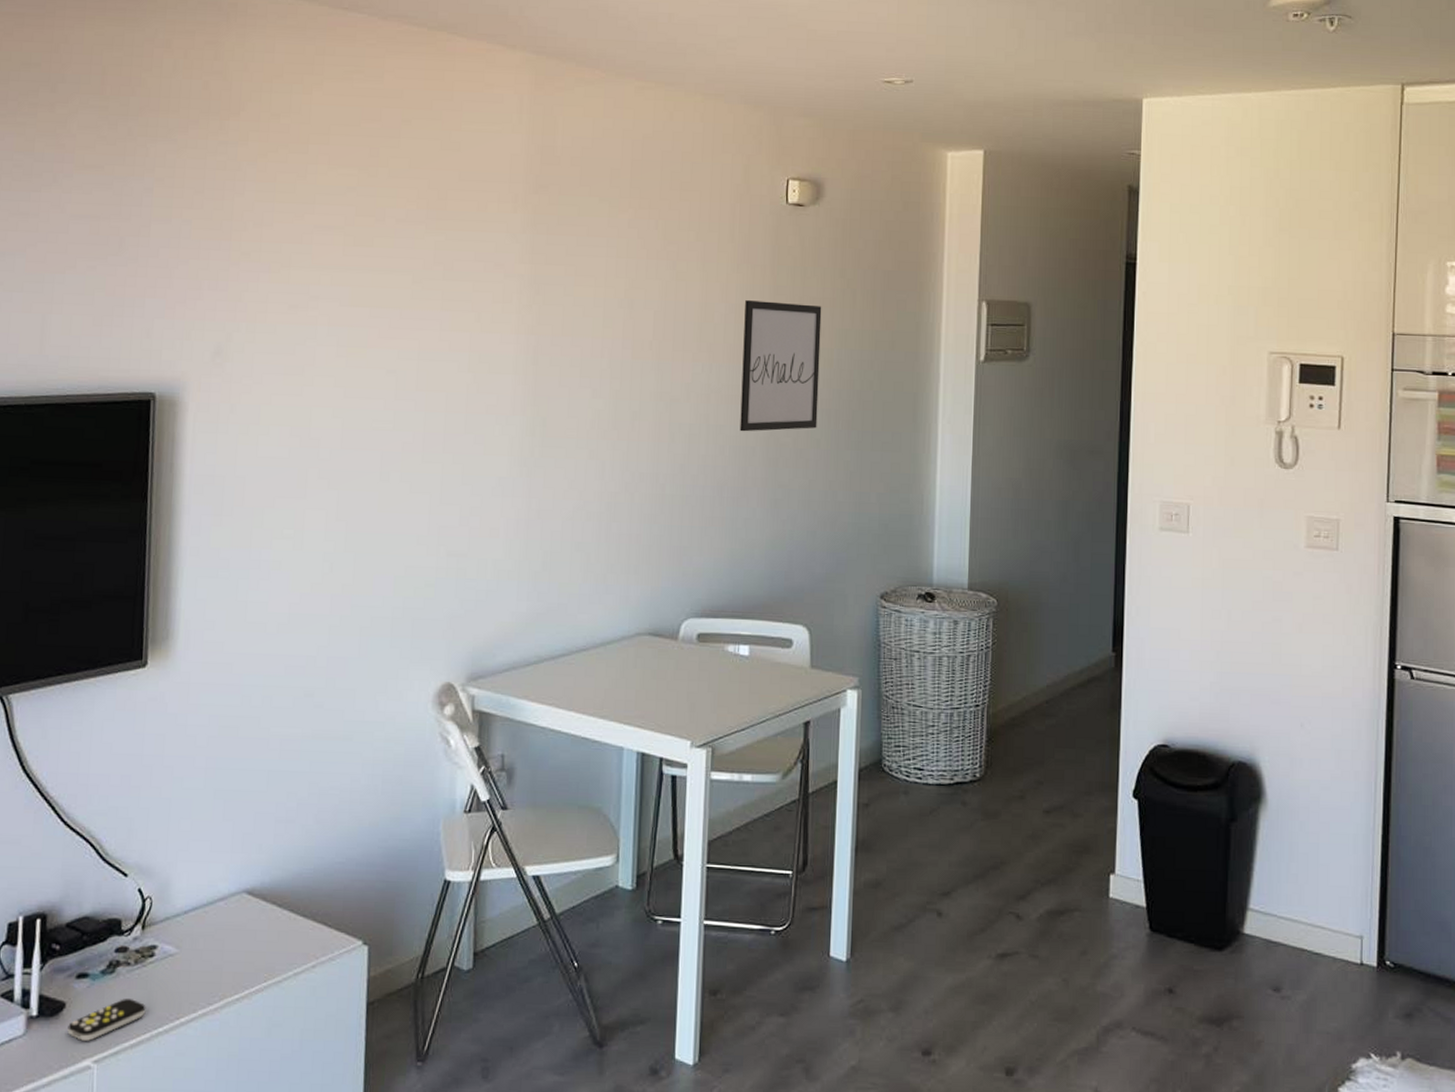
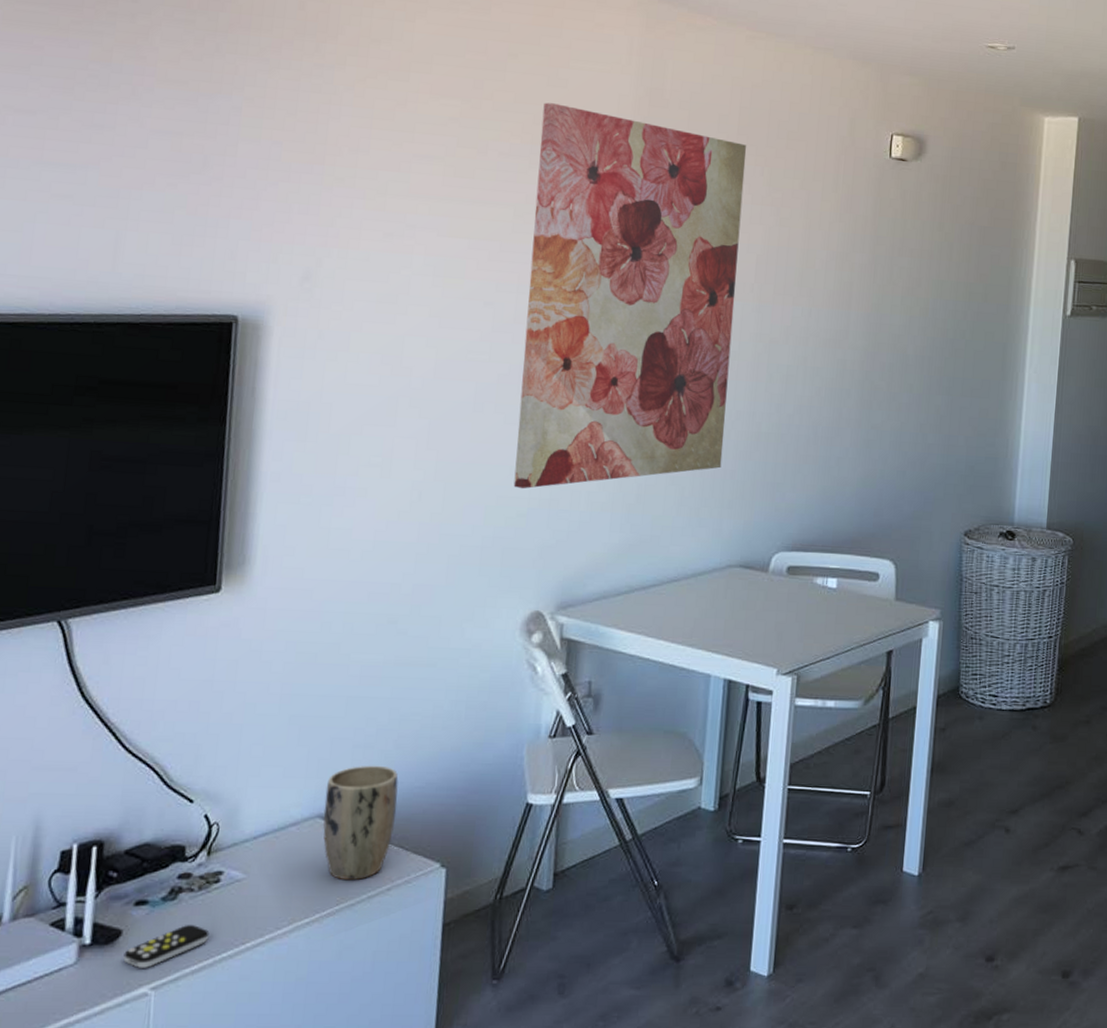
plant pot: none [249,840,320,956] -> present [323,765,399,880]
wall art: none [421,167,640,559] -> present [513,102,747,489]
wall art: present [740,300,822,432] -> none [836,249,920,375]

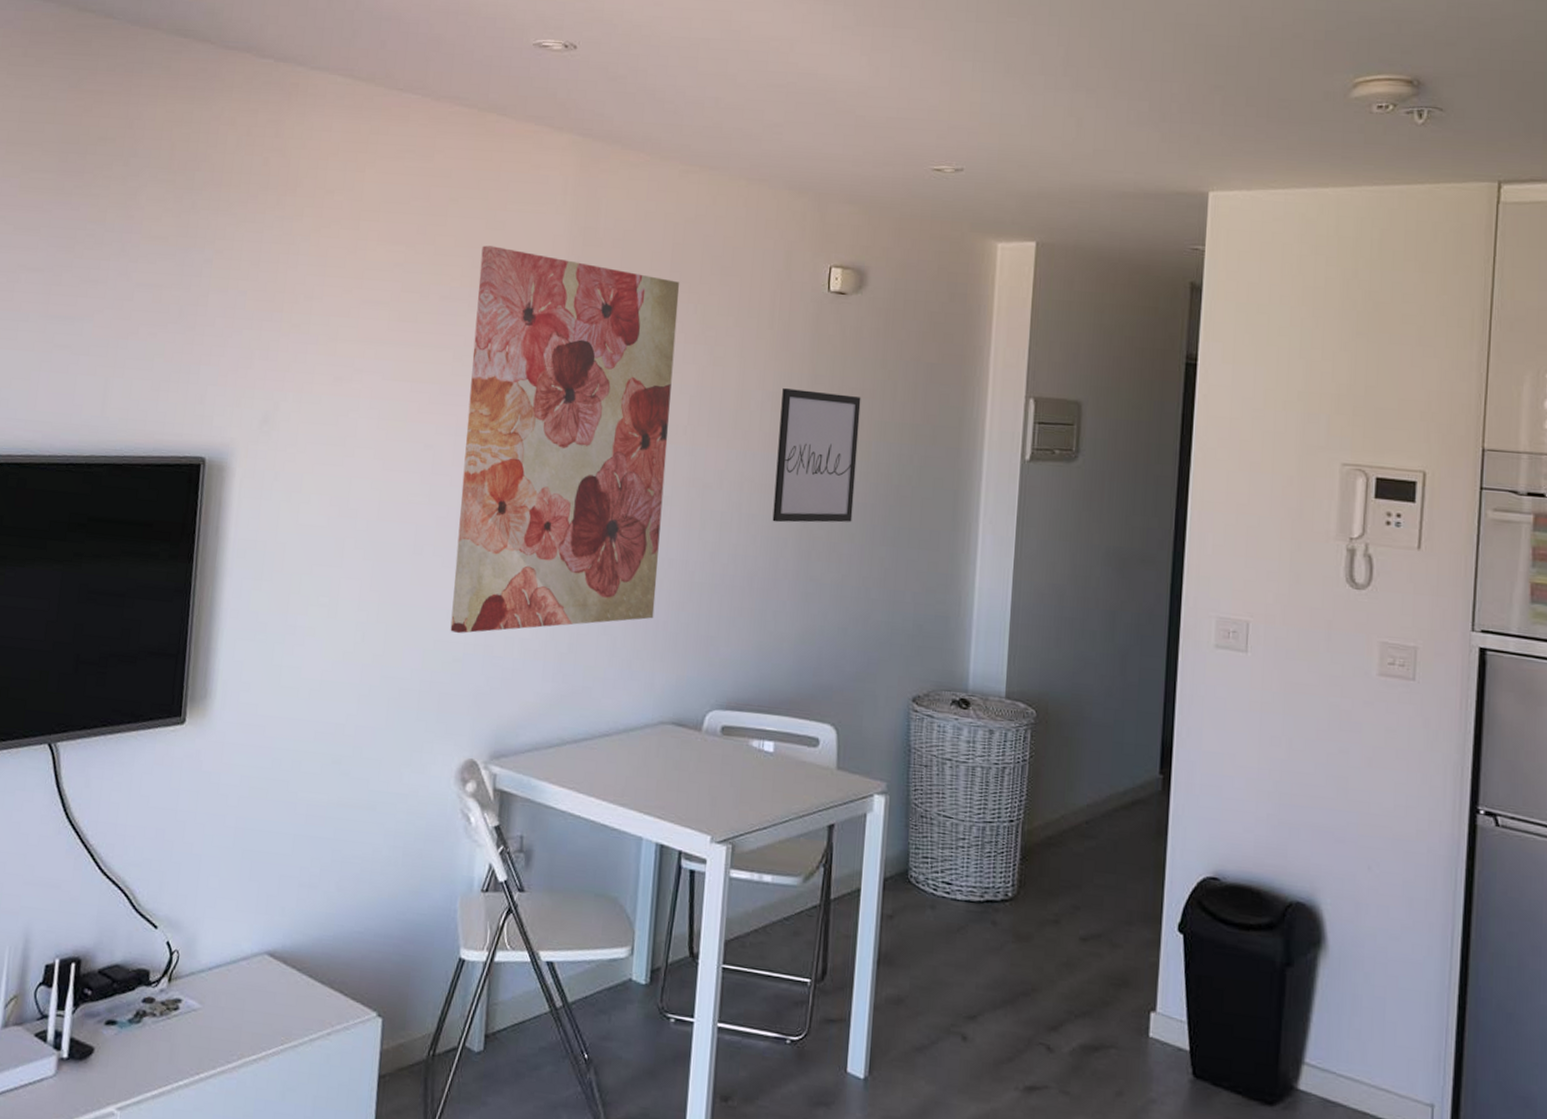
remote control: present [123,925,210,968] -> none [94,1049,169,1088]
plant pot: present [323,765,399,880] -> none [270,905,339,1021]
wall art: none [836,249,920,375] -> present [772,388,861,523]

